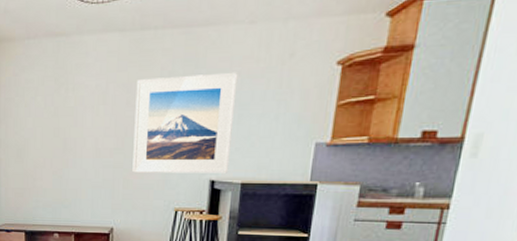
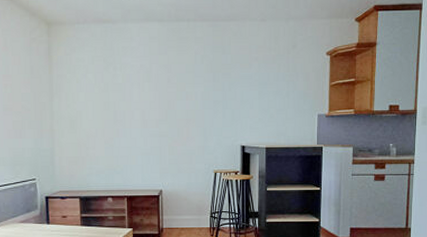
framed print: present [132,72,238,173] -> none [175,58,256,140]

